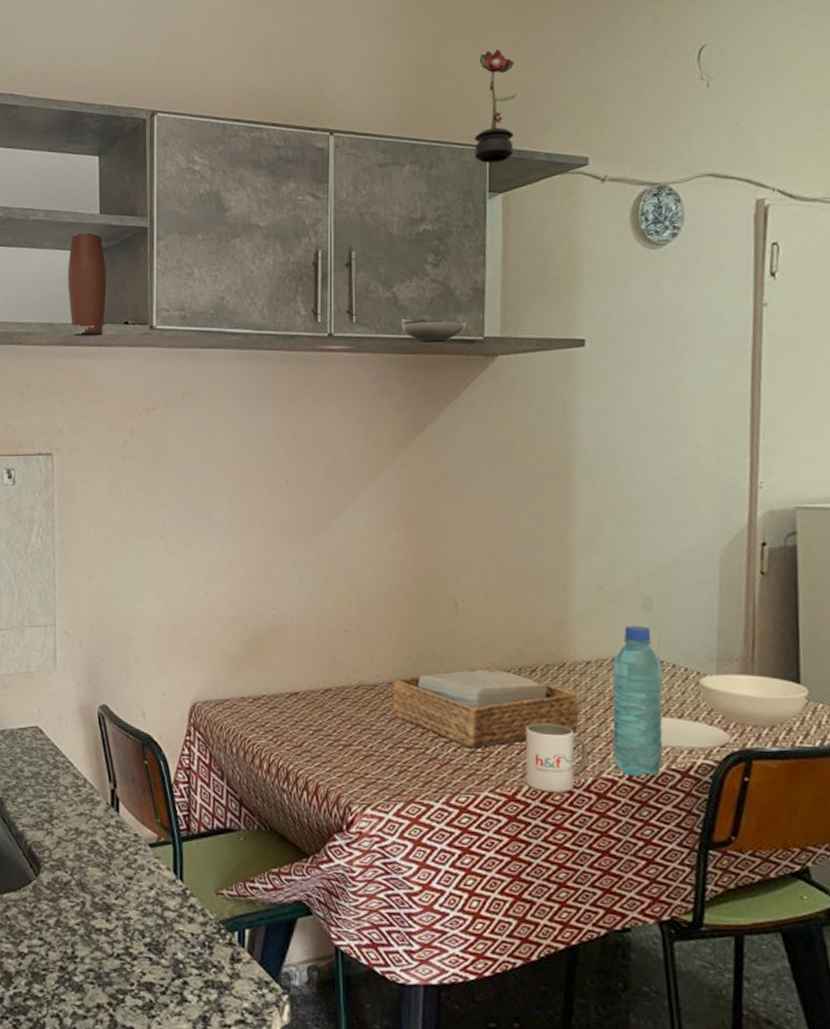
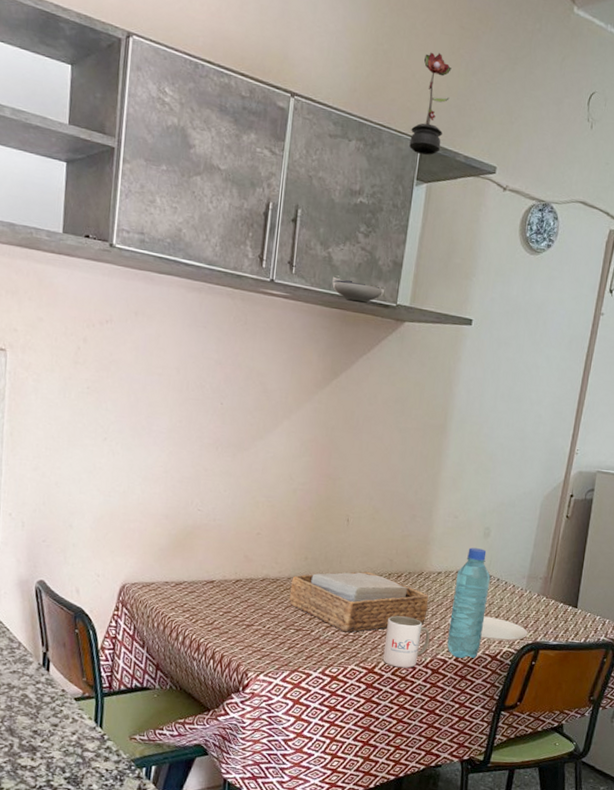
vase: present [67,233,107,337] -> none [31,138,72,245]
bowl: present [699,674,809,727] -> none [513,587,584,628]

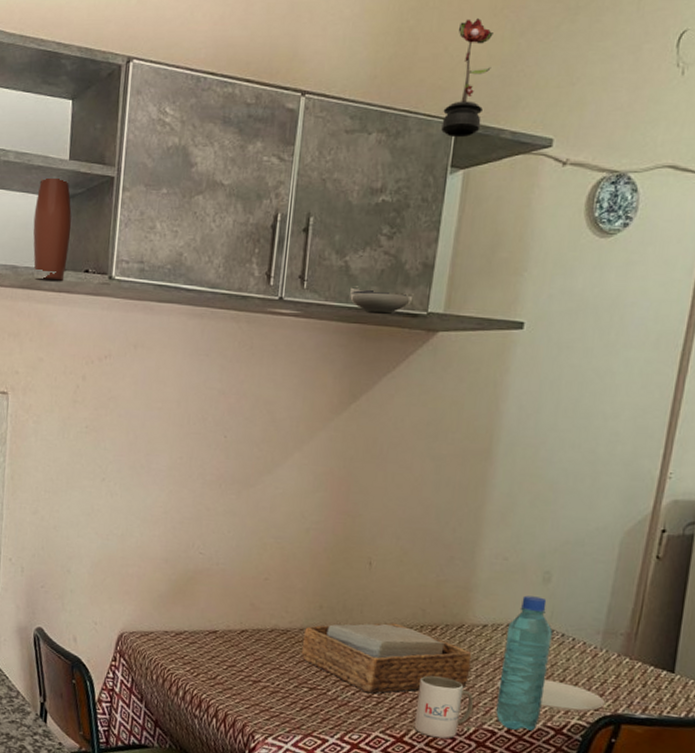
vase: none [31,138,72,245] -> present [33,177,72,282]

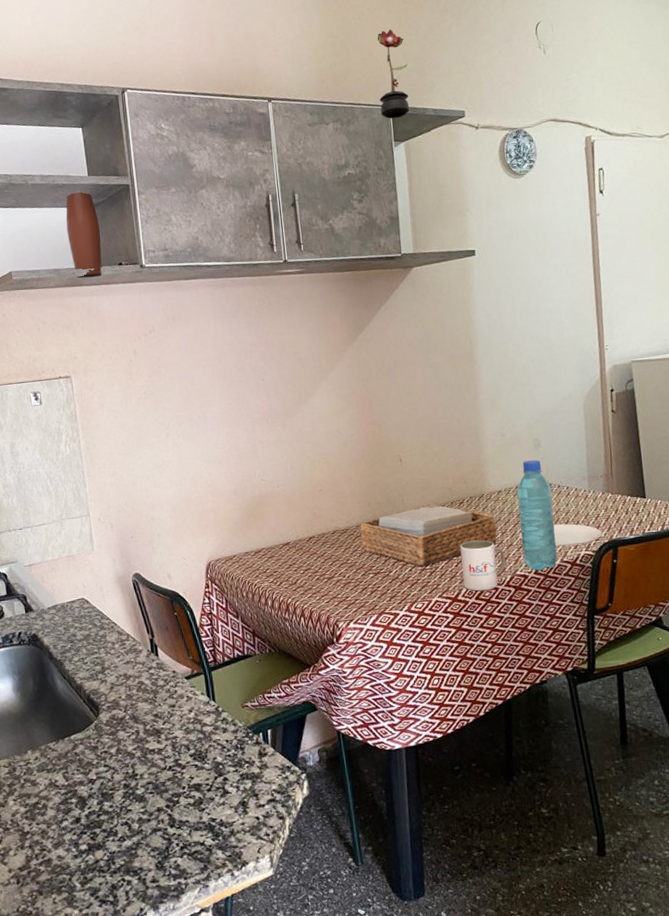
bowl: present [350,286,412,315] -> none [338,242,387,262]

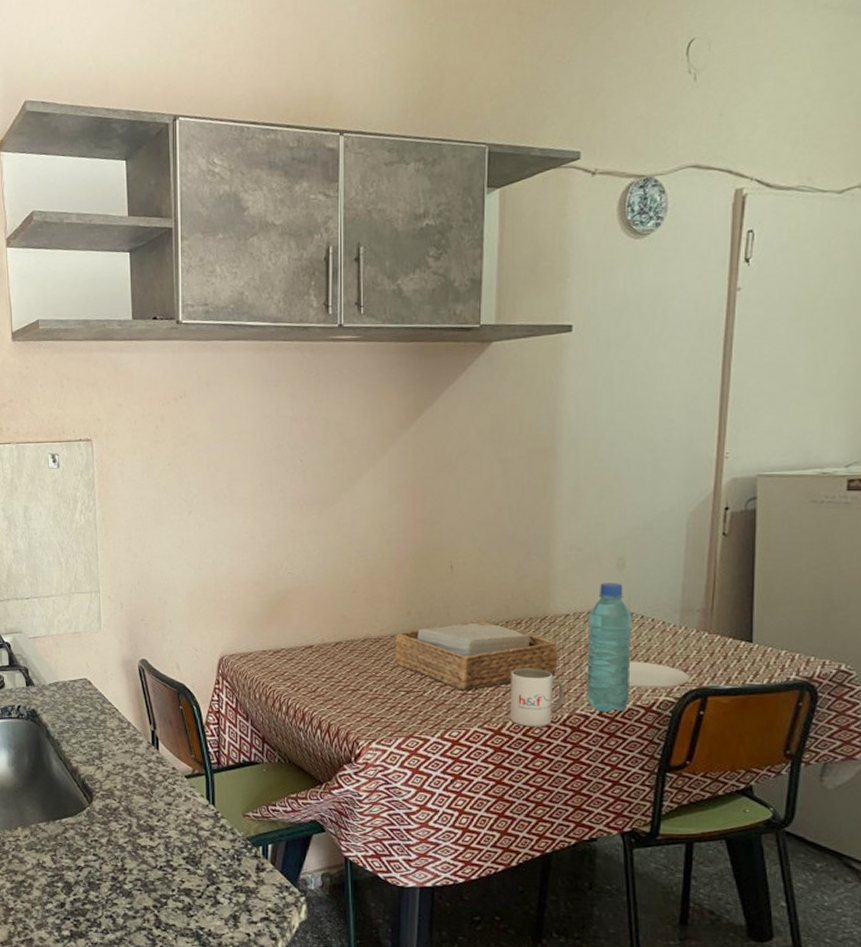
vase: present [66,192,102,279] -> none [100,235,137,332]
decorative plant: present [377,29,410,119] -> none [474,47,515,160]

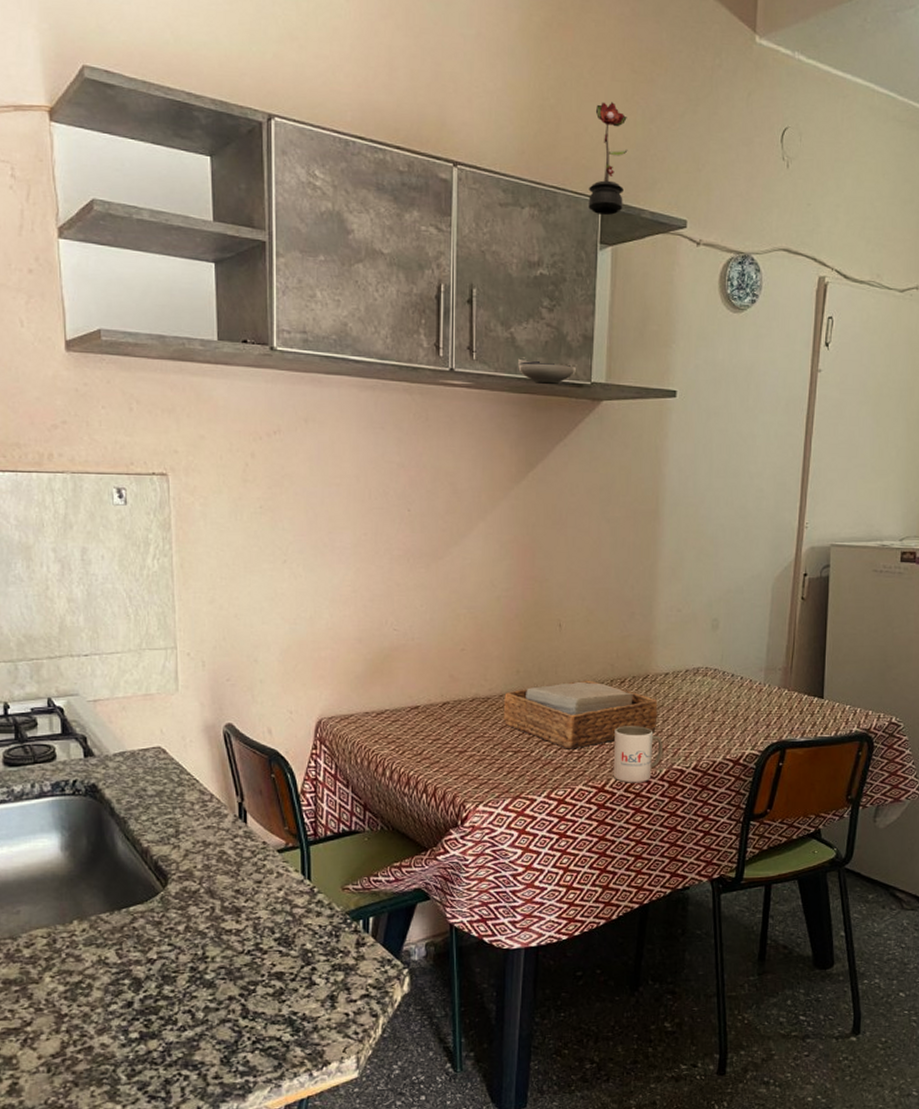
bowl: none [405,307,464,332] -> present [518,357,576,385]
decorative plant: none [474,47,515,160] -> present [588,102,628,216]
plate: present [585,661,689,689] -> none [682,717,771,743]
water bottle: present [587,583,632,712] -> none [683,643,724,766]

